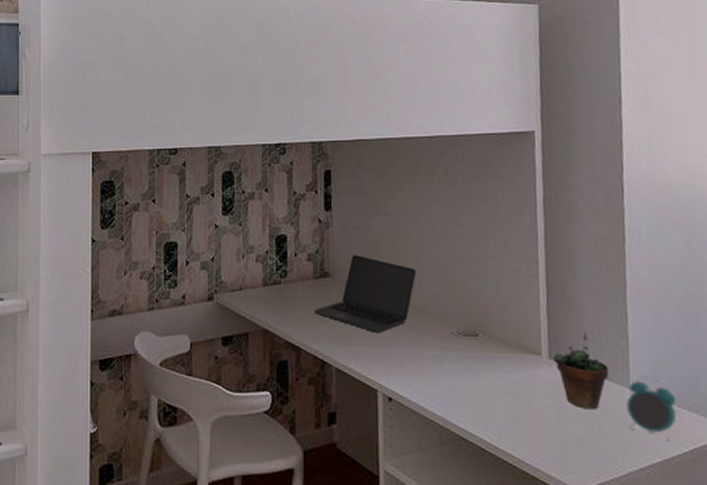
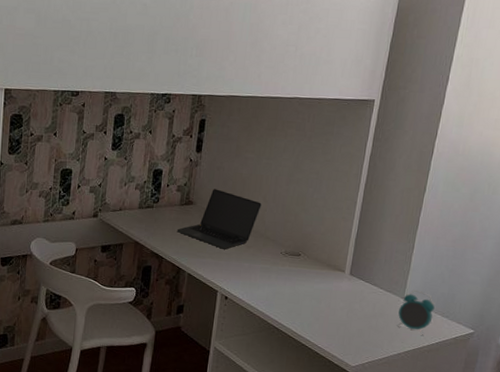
succulent plant: present [552,331,610,410] -> none [352,257,392,312]

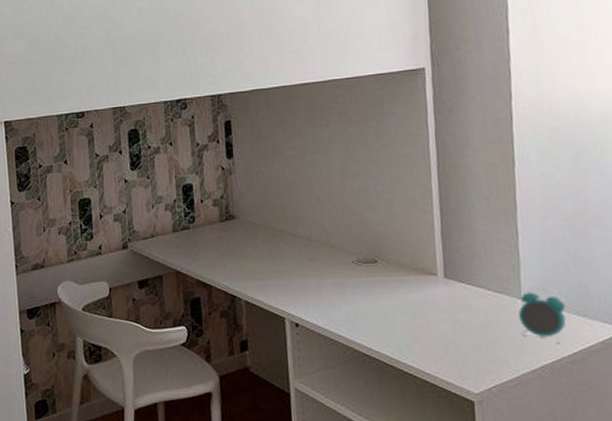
laptop: present [177,189,262,249] -> none [221,197,317,267]

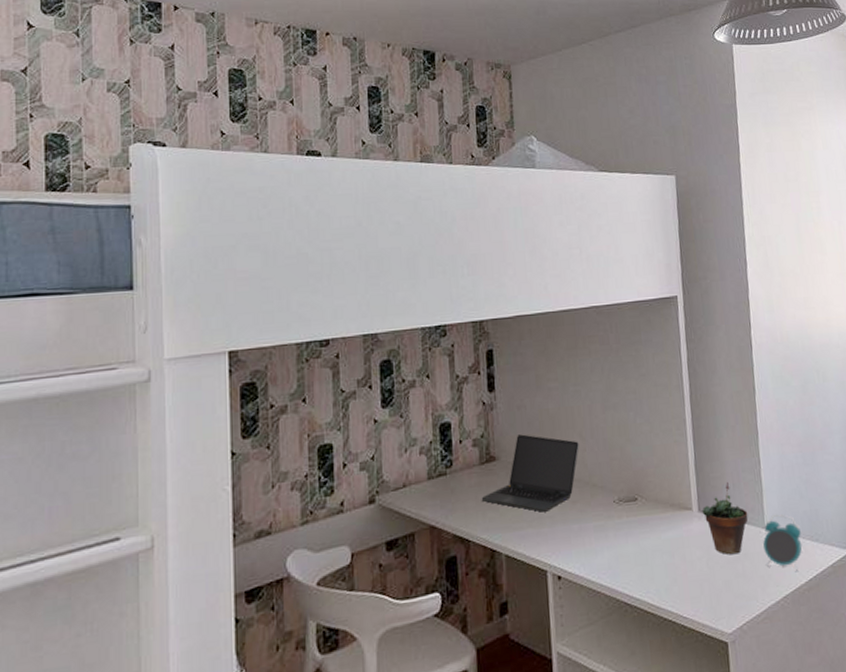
laptop: none [221,197,317,267] -> present [481,434,579,512]
succulent plant: none [448,250,502,321] -> present [701,481,749,555]

